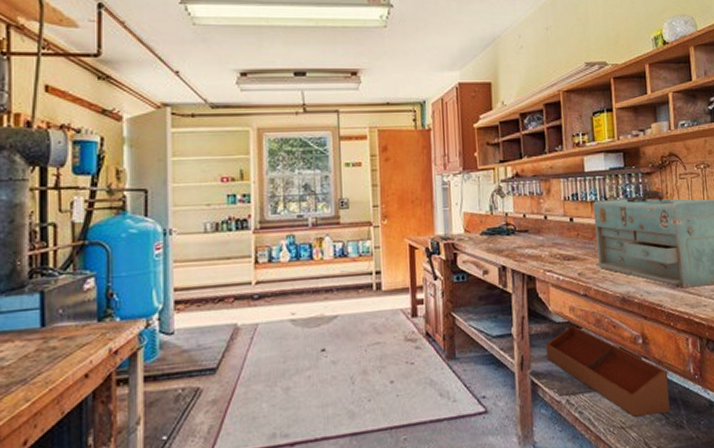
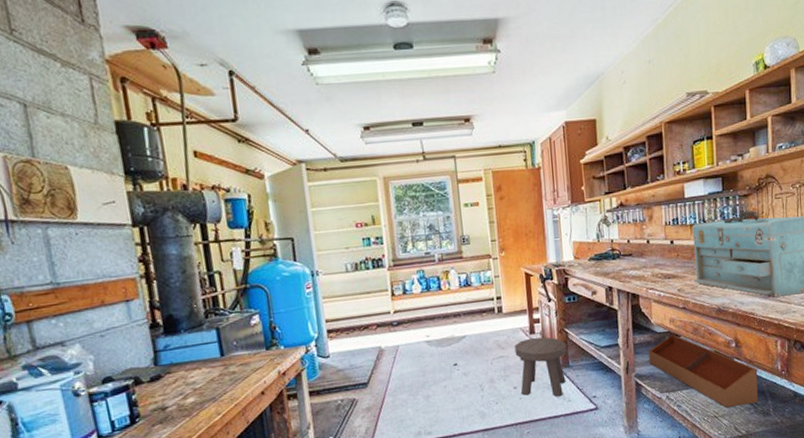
stool: none [393,321,454,396] -> present [514,337,567,397]

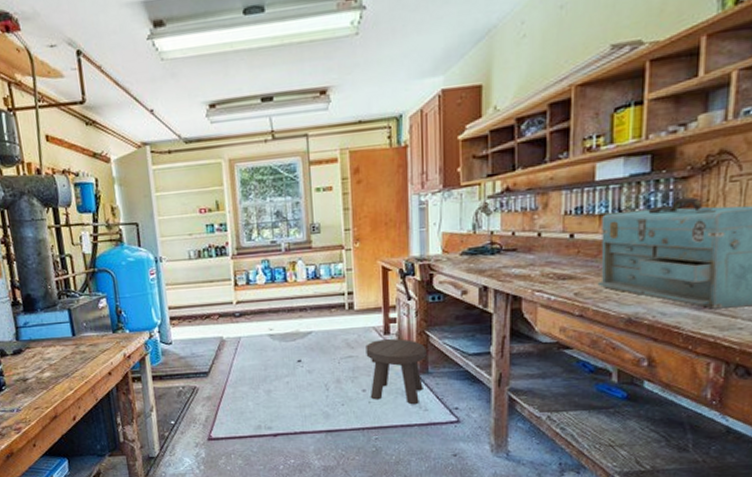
storage bin: present [648,334,758,408] -> none [528,346,677,437]

